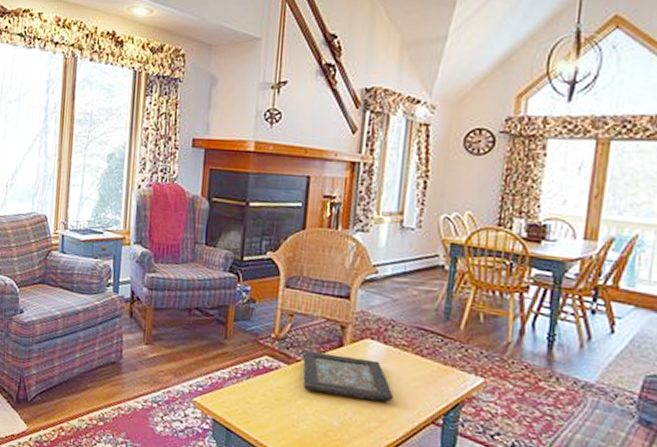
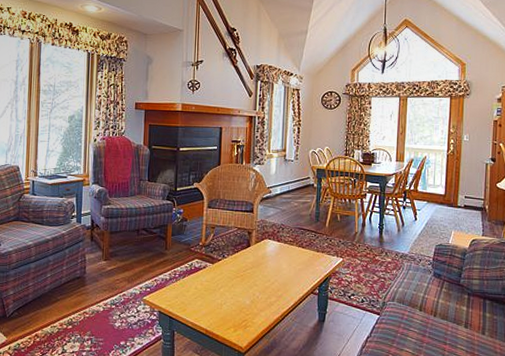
decorative tray: present [303,350,393,402] -> none [223,252,285,283]

